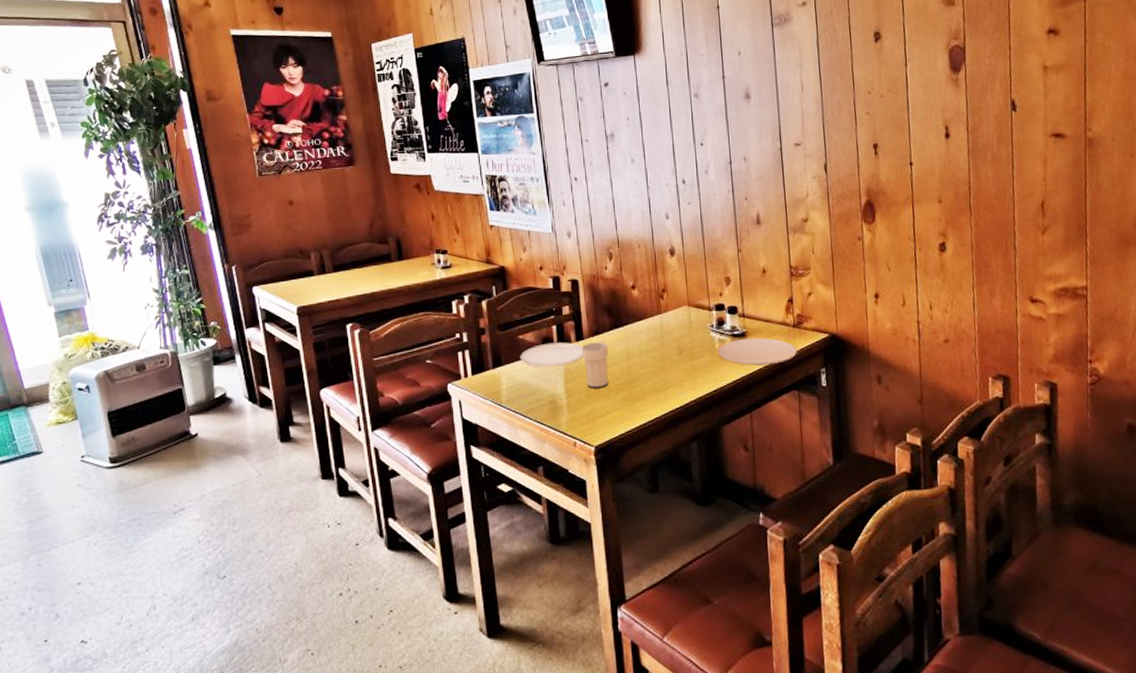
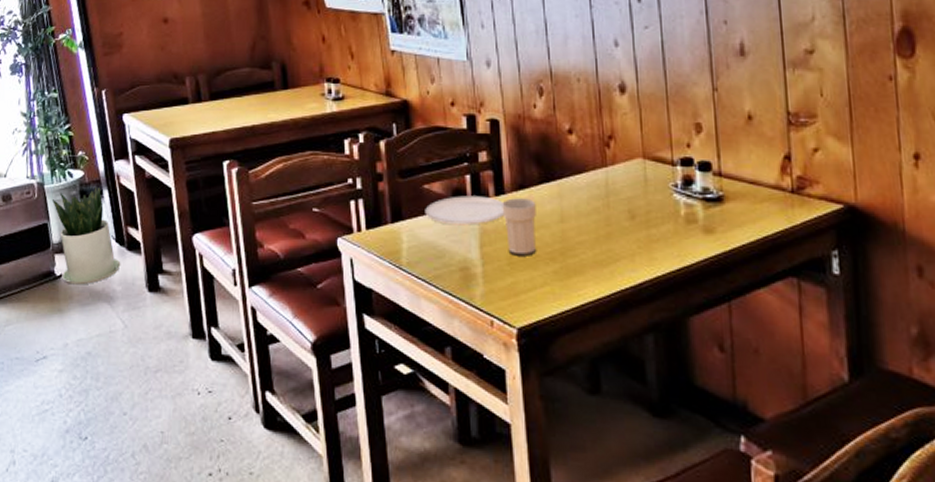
planter: none [186,353,254,442] -> present [53,188,121,285]
plate: present [718,337,797,366] -> none [684,204,797,242]

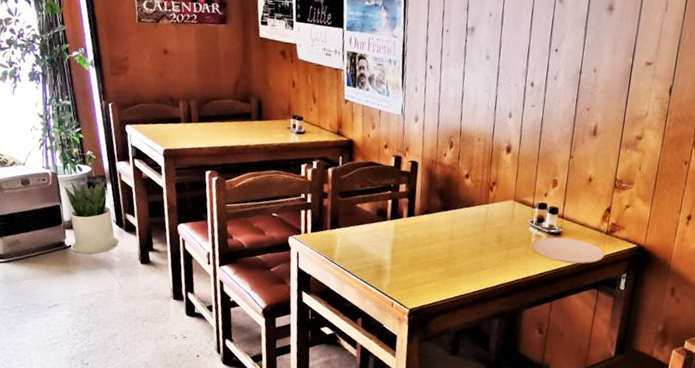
plate: present [425,196,504,226] -> none [355,214,413,237]
cup: present [502,198,536,256] -> none [410,219,435,261]
plate: none [684,204,797,242] -> present [533,237,605,264]

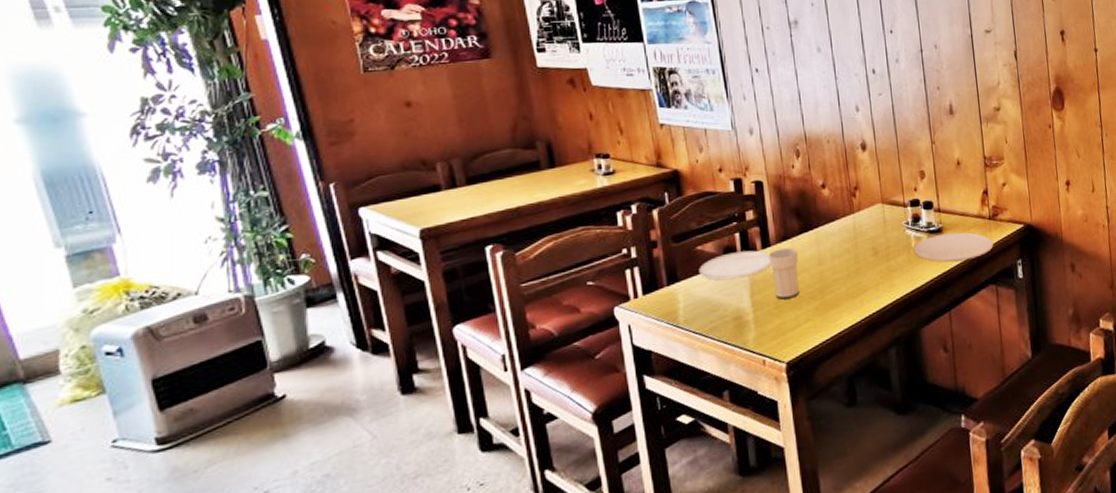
planter: present [64,181,120,255] -> none [268,291,365,404]
plate: none [355,214,413,237] -> present [699,250,770,281]
cup: none [410,219,435,261] -> present [768,248,799,300]

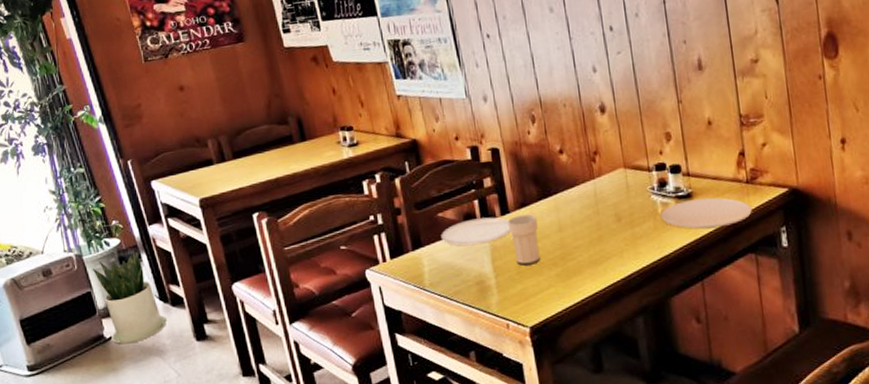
planter: none [268,291,365,404] -> present [93,252,167,345]

